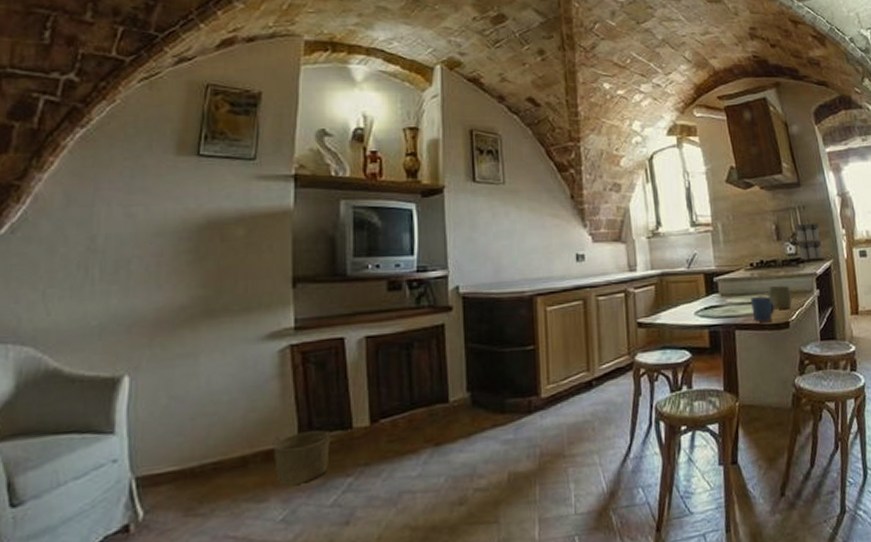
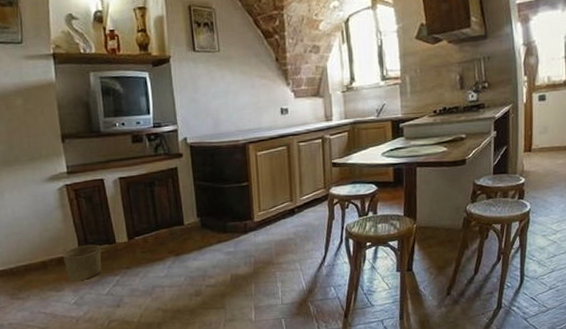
mug: present [751,297,774,322] -> none [432,139,453,160]
mug: present [767,285,792,309] -> none [448,129,469,149]
spice rack: present [795,218,825,263] -> none [479,67,504,109]

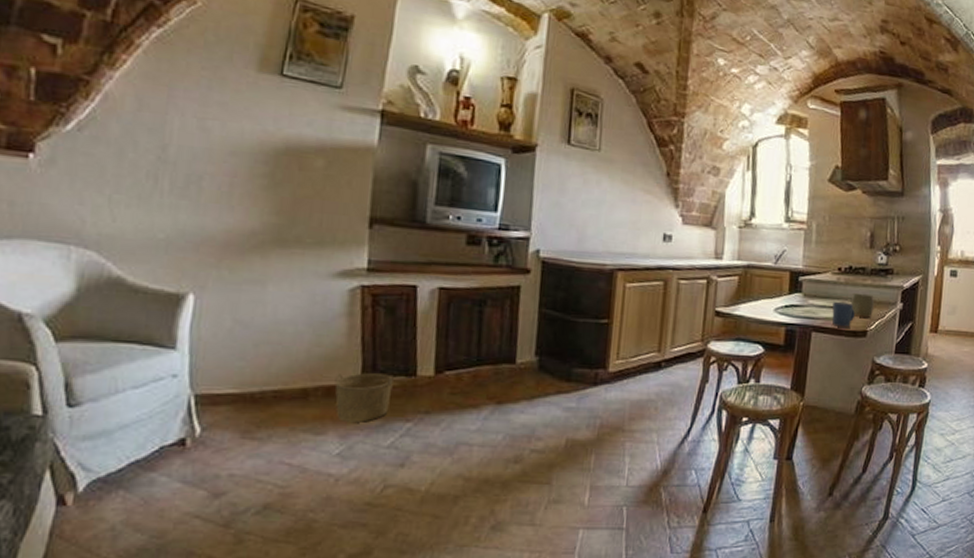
mug: none [432,139,453,160] -> present [831,302,855,328]
mug: none [448,129,469,149] -> present [850,293,874,318]

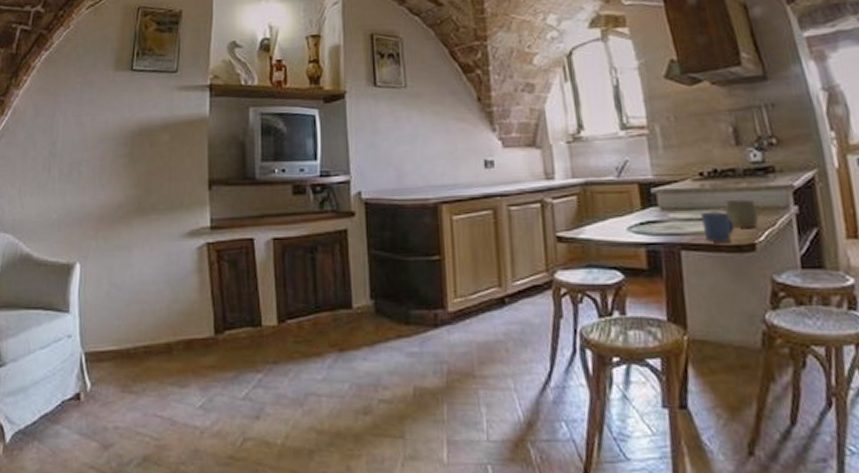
basket: present [334,373,394,423] -> none [192,326,242,374]

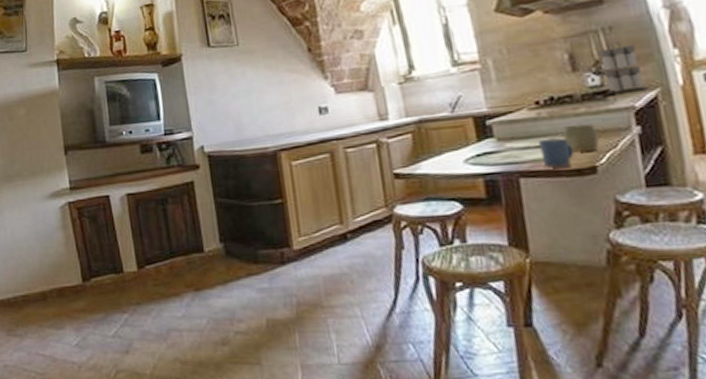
spice rack: none [761,118,806,173] -> present [599,40,648,96]

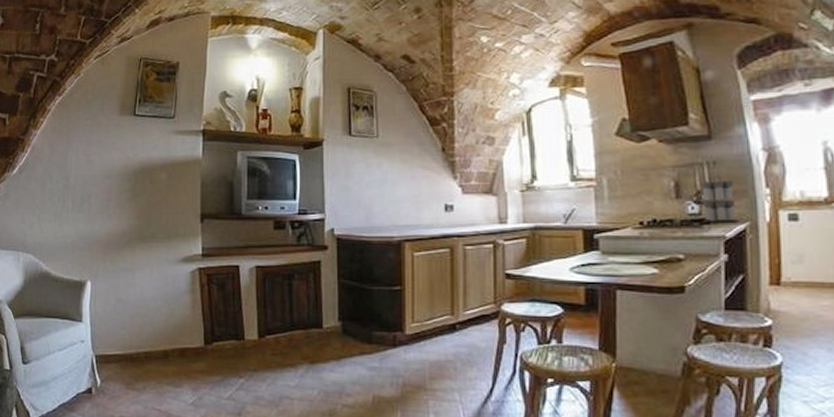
mug: present [539,138,574,168] -> none [638,258,666,284]
mug: present [562,124,599,153] -> none [659,246,690,272]

